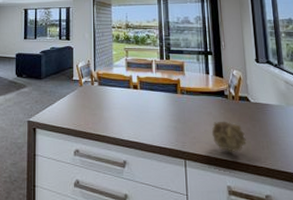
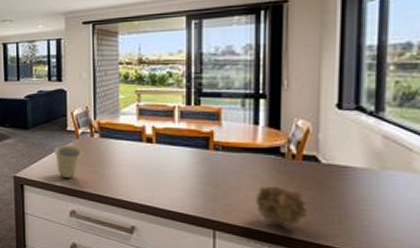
cup: none [62,92,86,120] -> present [54,145,83,178]

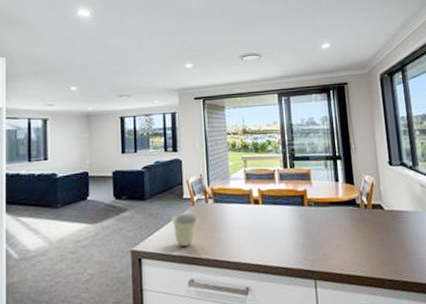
flower: present [255,186,307,226] -> none [343,232,381,267]

